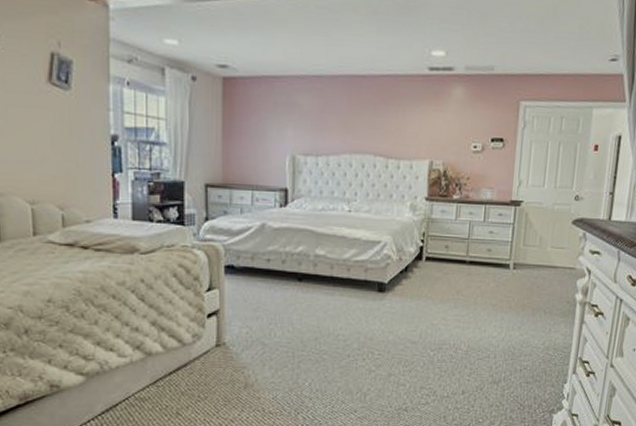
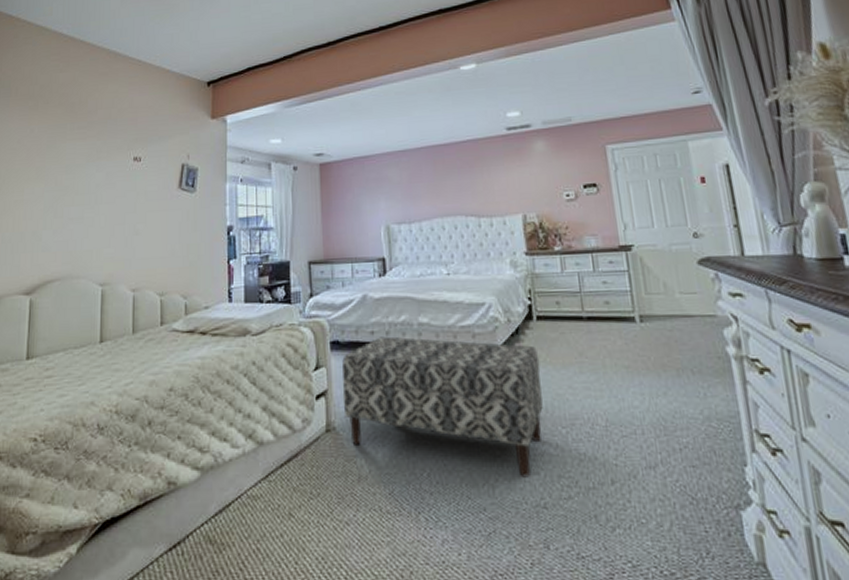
bench: none [235,265,422,388] -> present [342,336,543,478]

